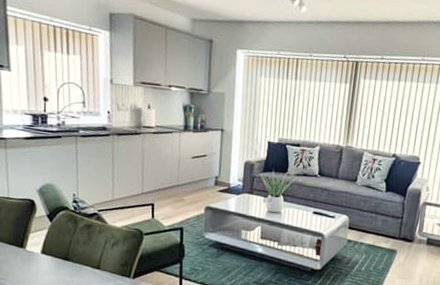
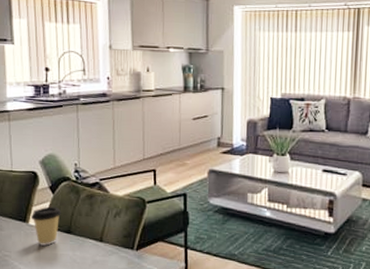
coffee cup: none [29,233,60,271] -> present [31,206,62,246]

